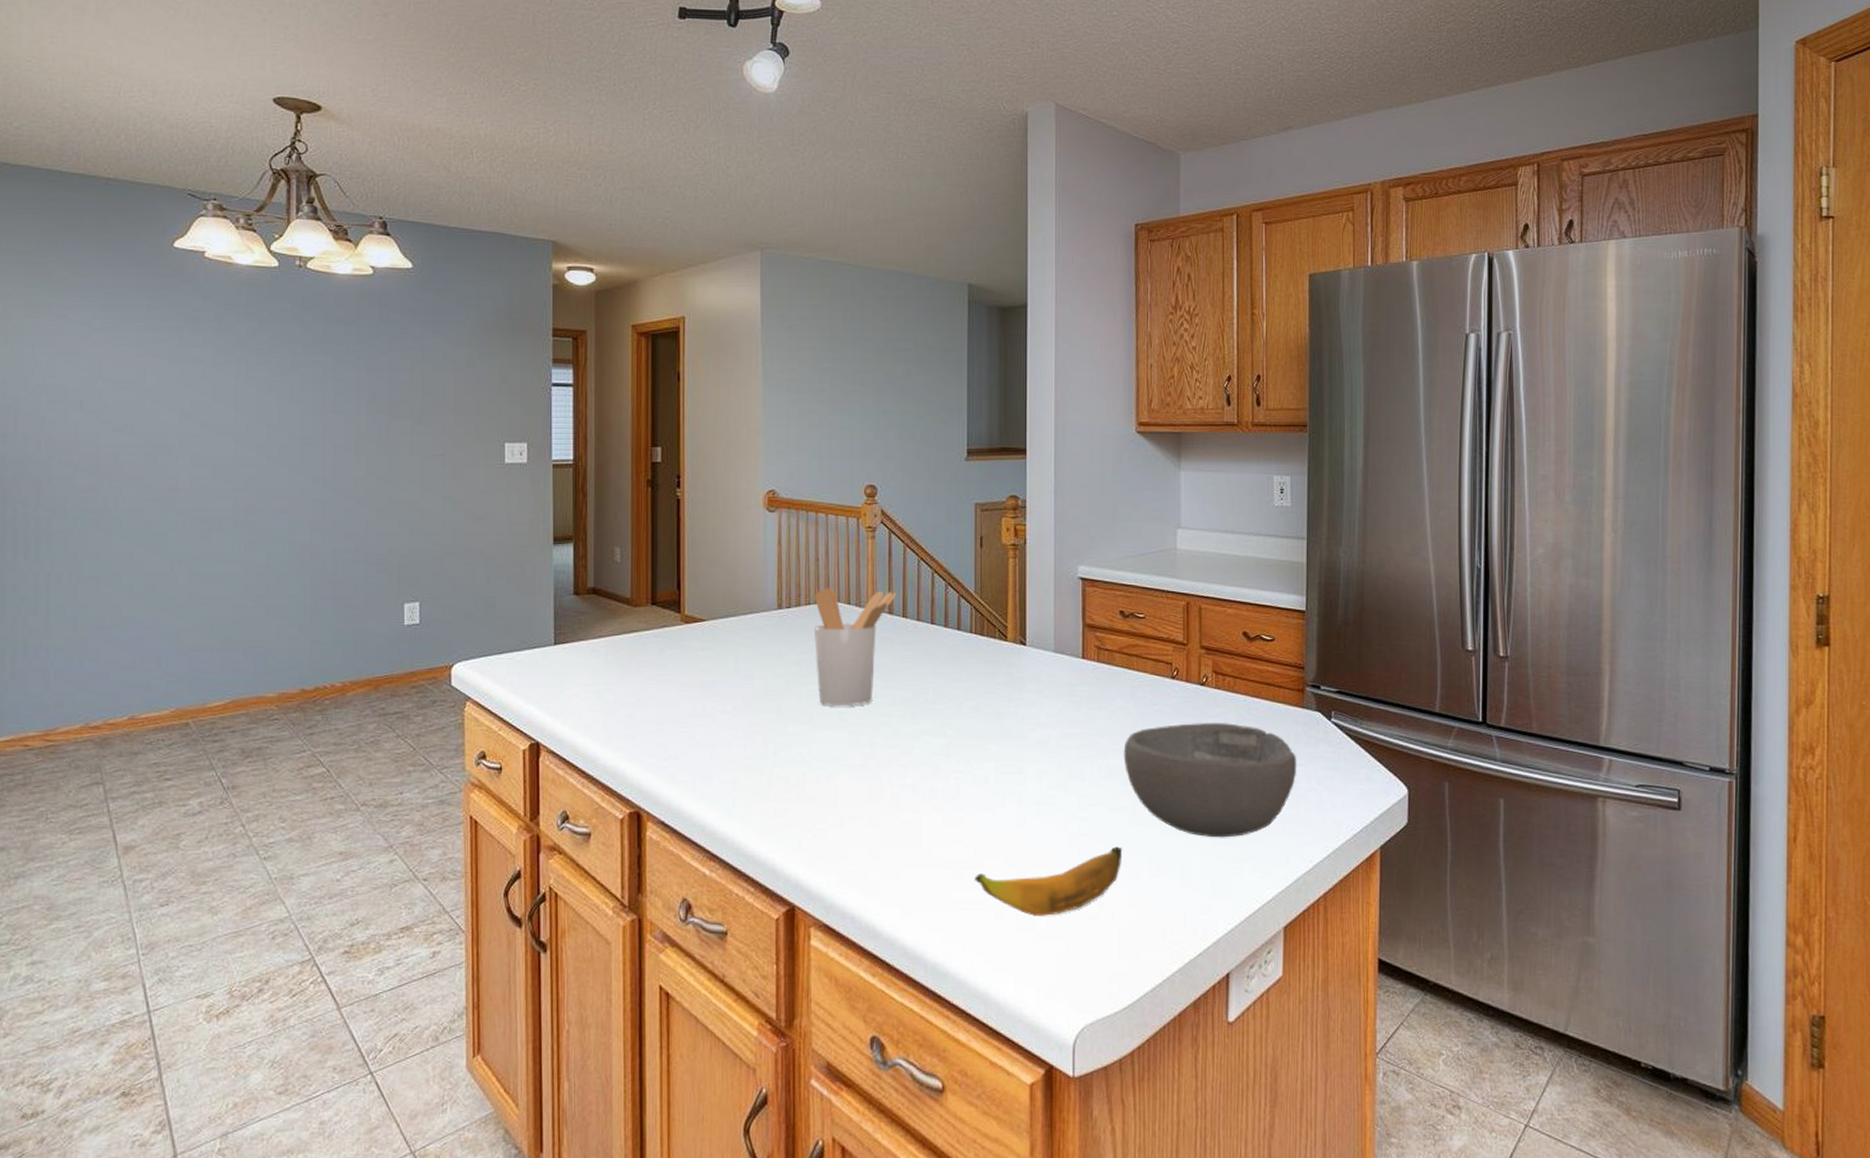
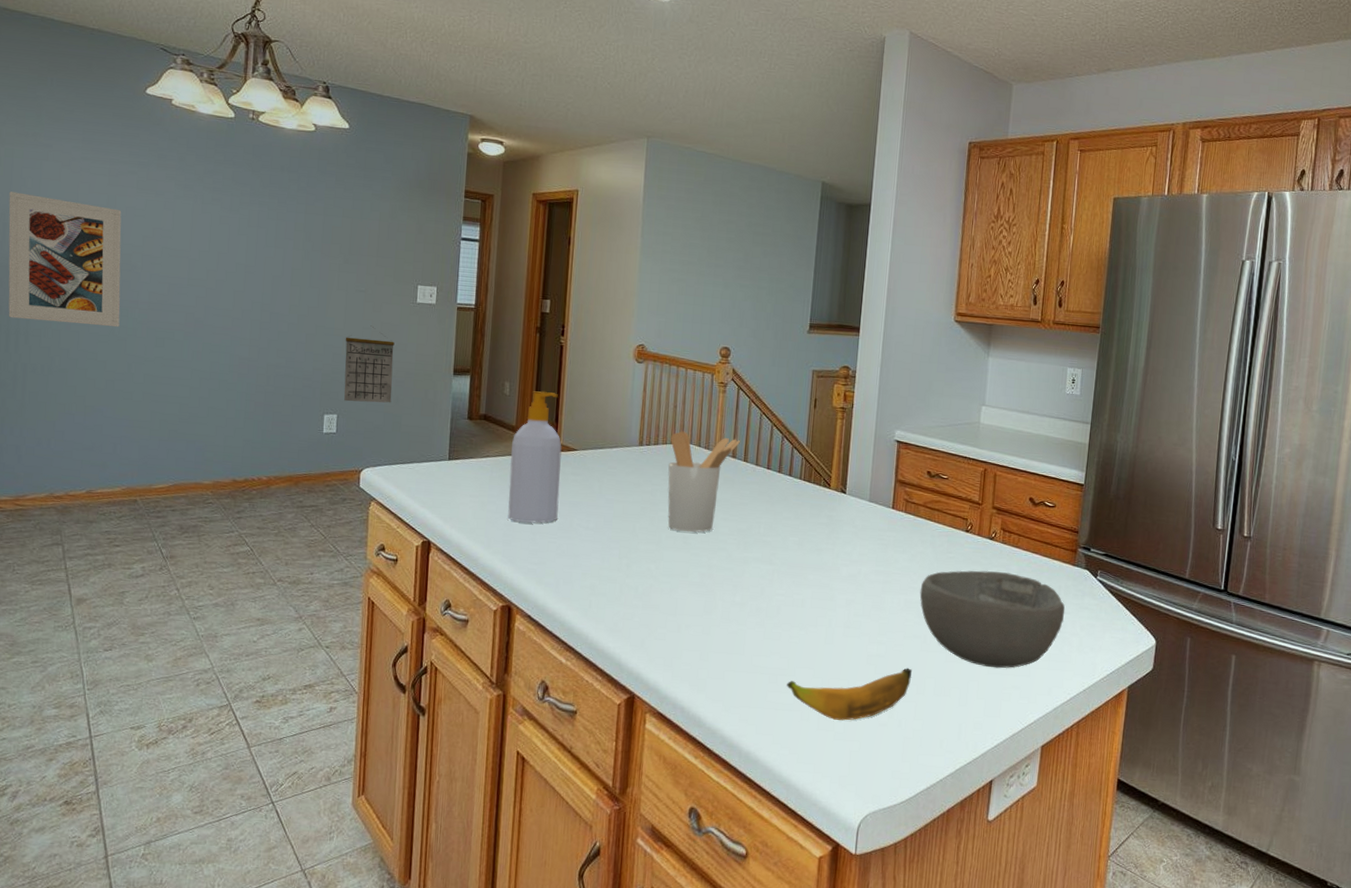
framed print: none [20,373,157,522] -> present [8,191,122,328]
calendar: none [423,494,483,586] -> present [344,325,395,403]
soap bottle: none [627,555,688,711] -> present [508,391,562,523]

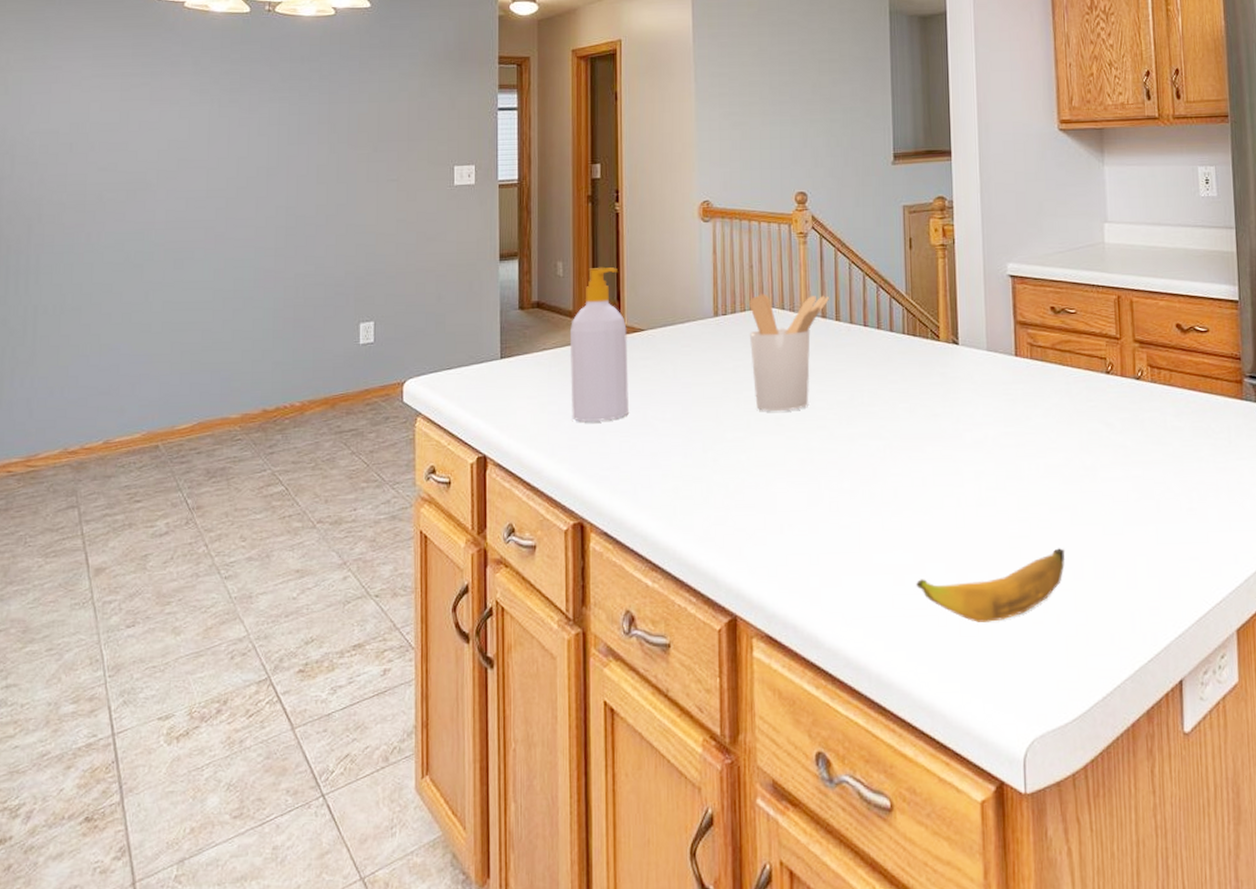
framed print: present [8,191,122,328] -> none [17,120,136,257]
calendar: present [344,325,395,403] -> none [378,217,433,306]
bowl: present [919,570,1065,669] -> none [1061,417,1240,537]

